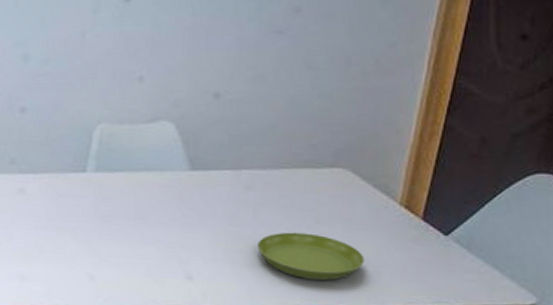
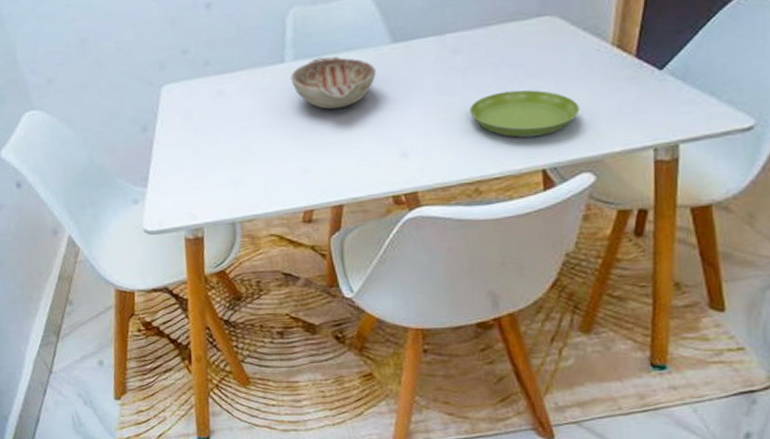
decorative bowl: none [90,172,171,224] -> present [291,56,376,110]

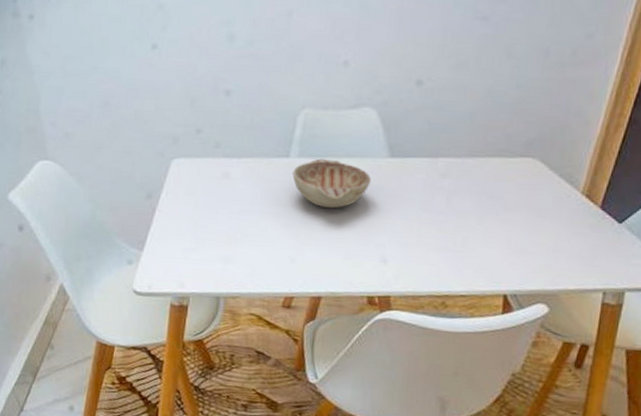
saucer: present [470,90,580,138] -> none [449,218,546,264]

